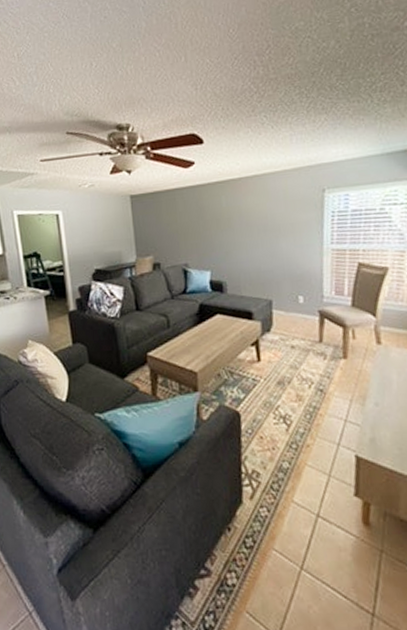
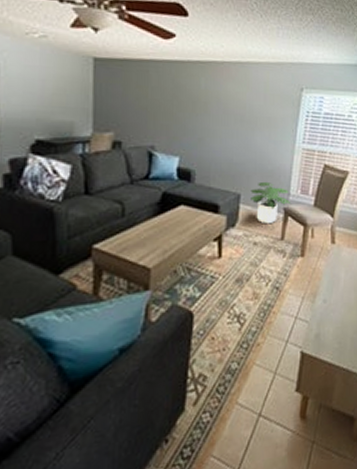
potted plant: none [282,285,325,328] -> present [250,181,290,224]

